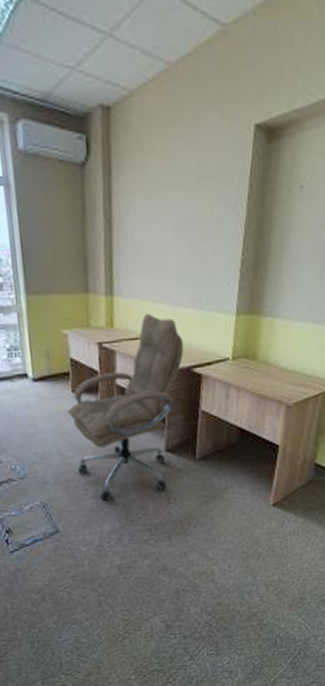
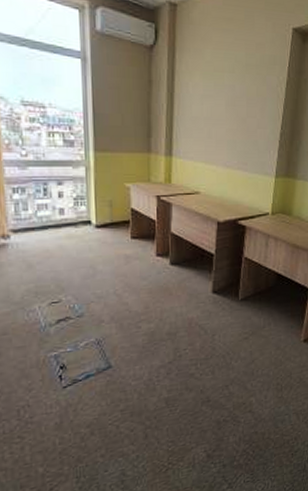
office chair: present [67,313,184,502] -> none [125,172,232,338]

